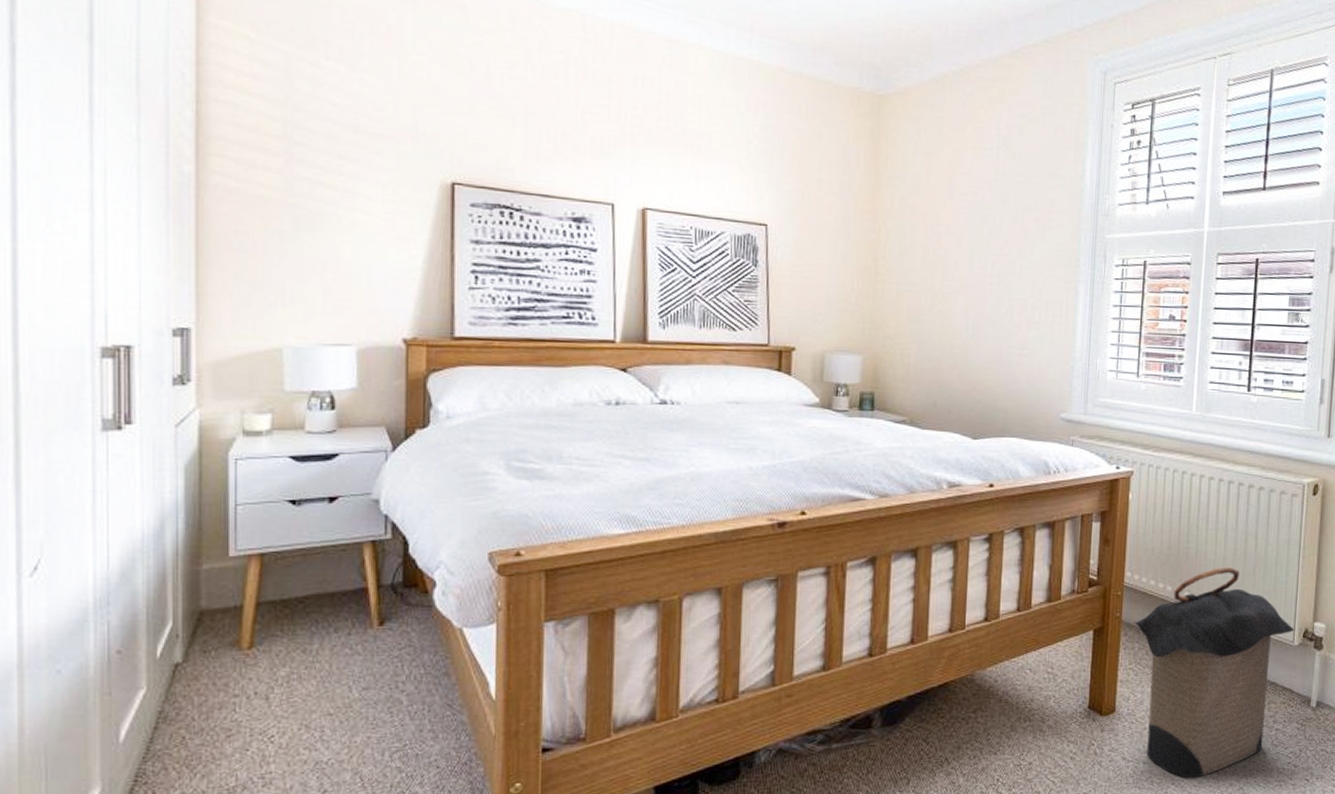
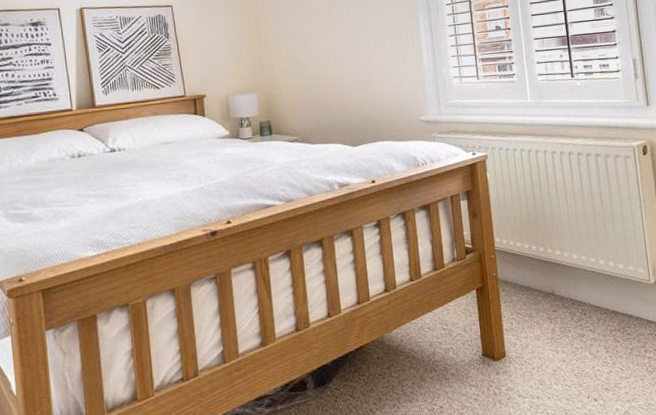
laundry hamper: present [1134,568,1295,779] -> none [509,224,649,408]

